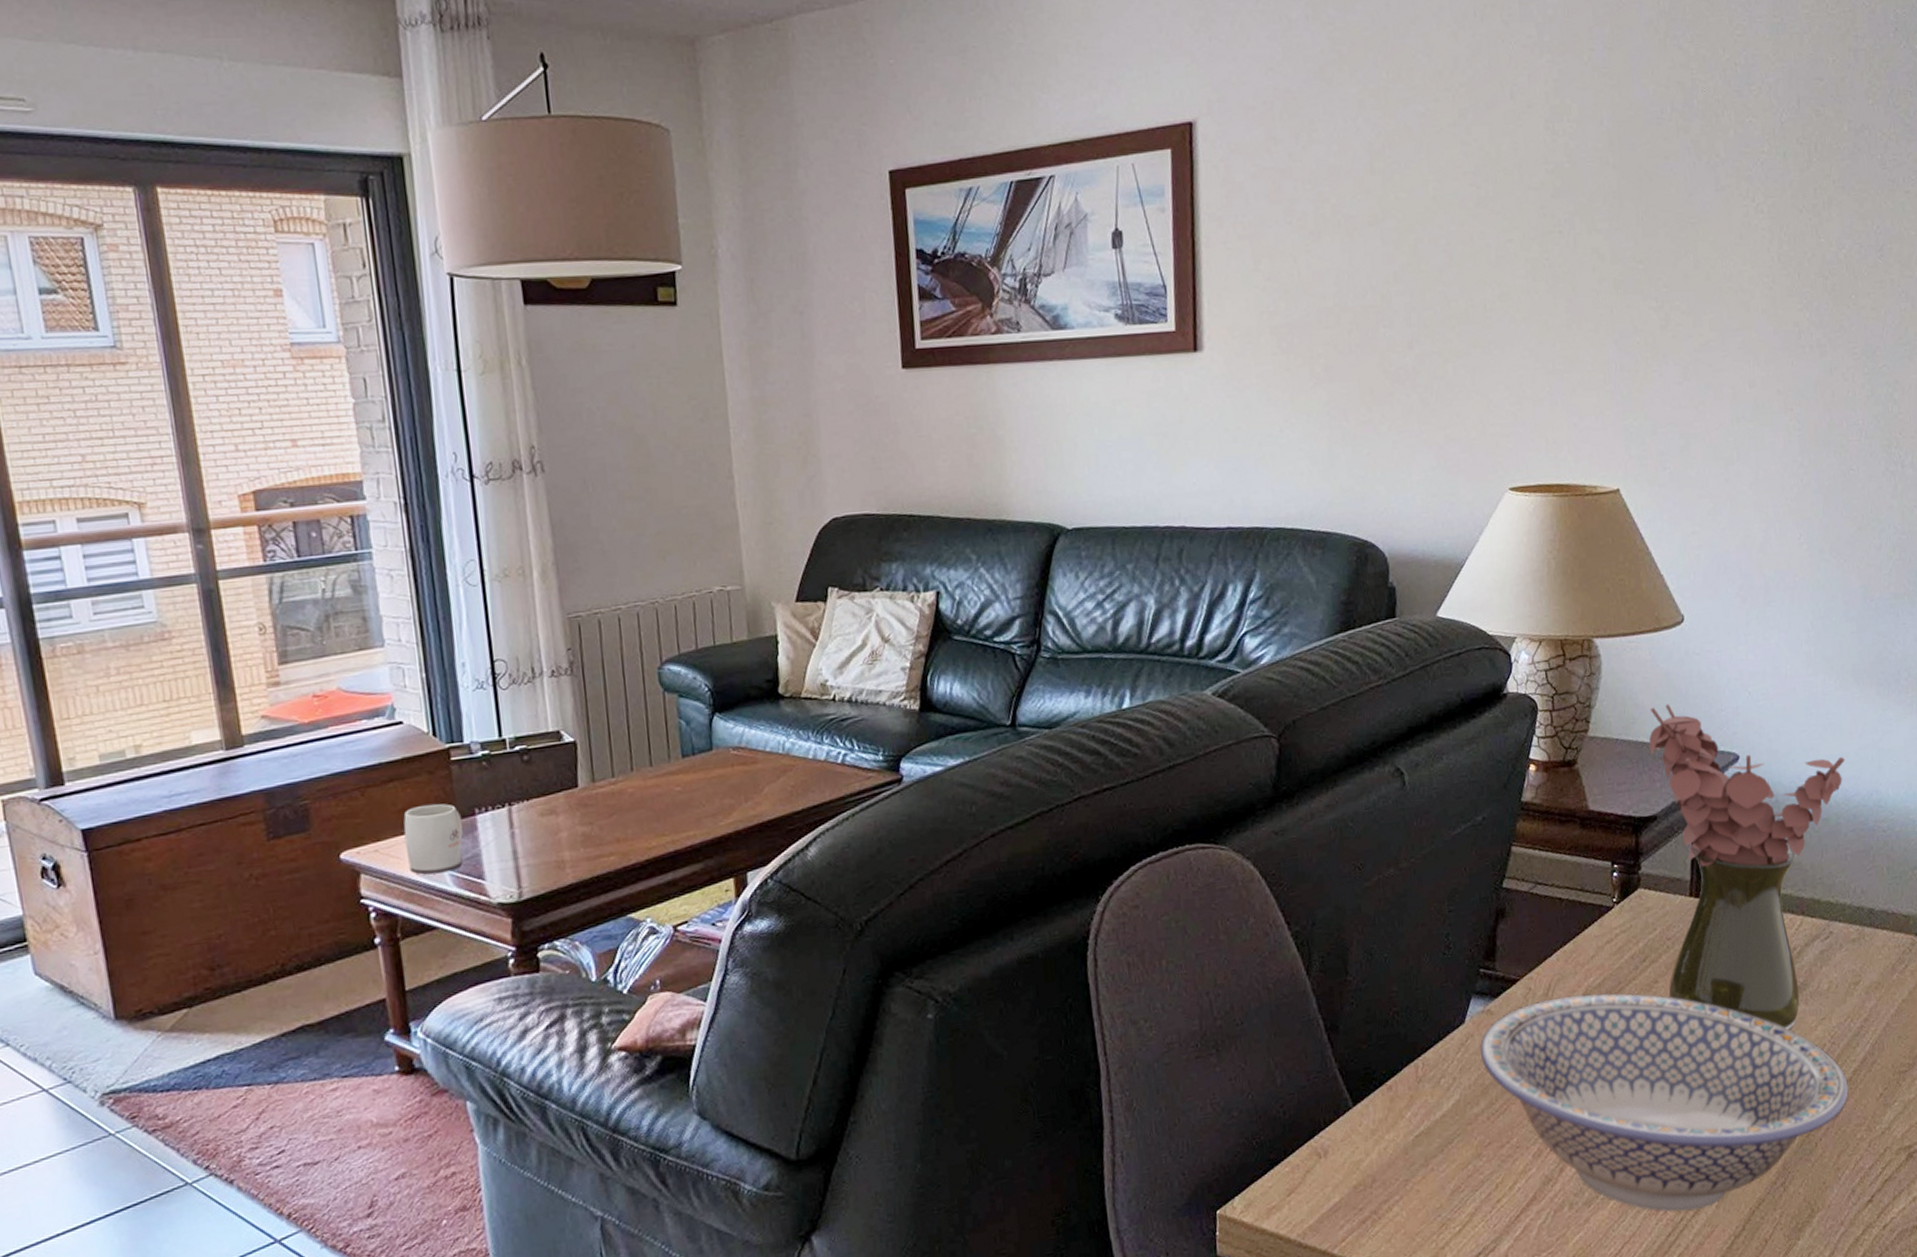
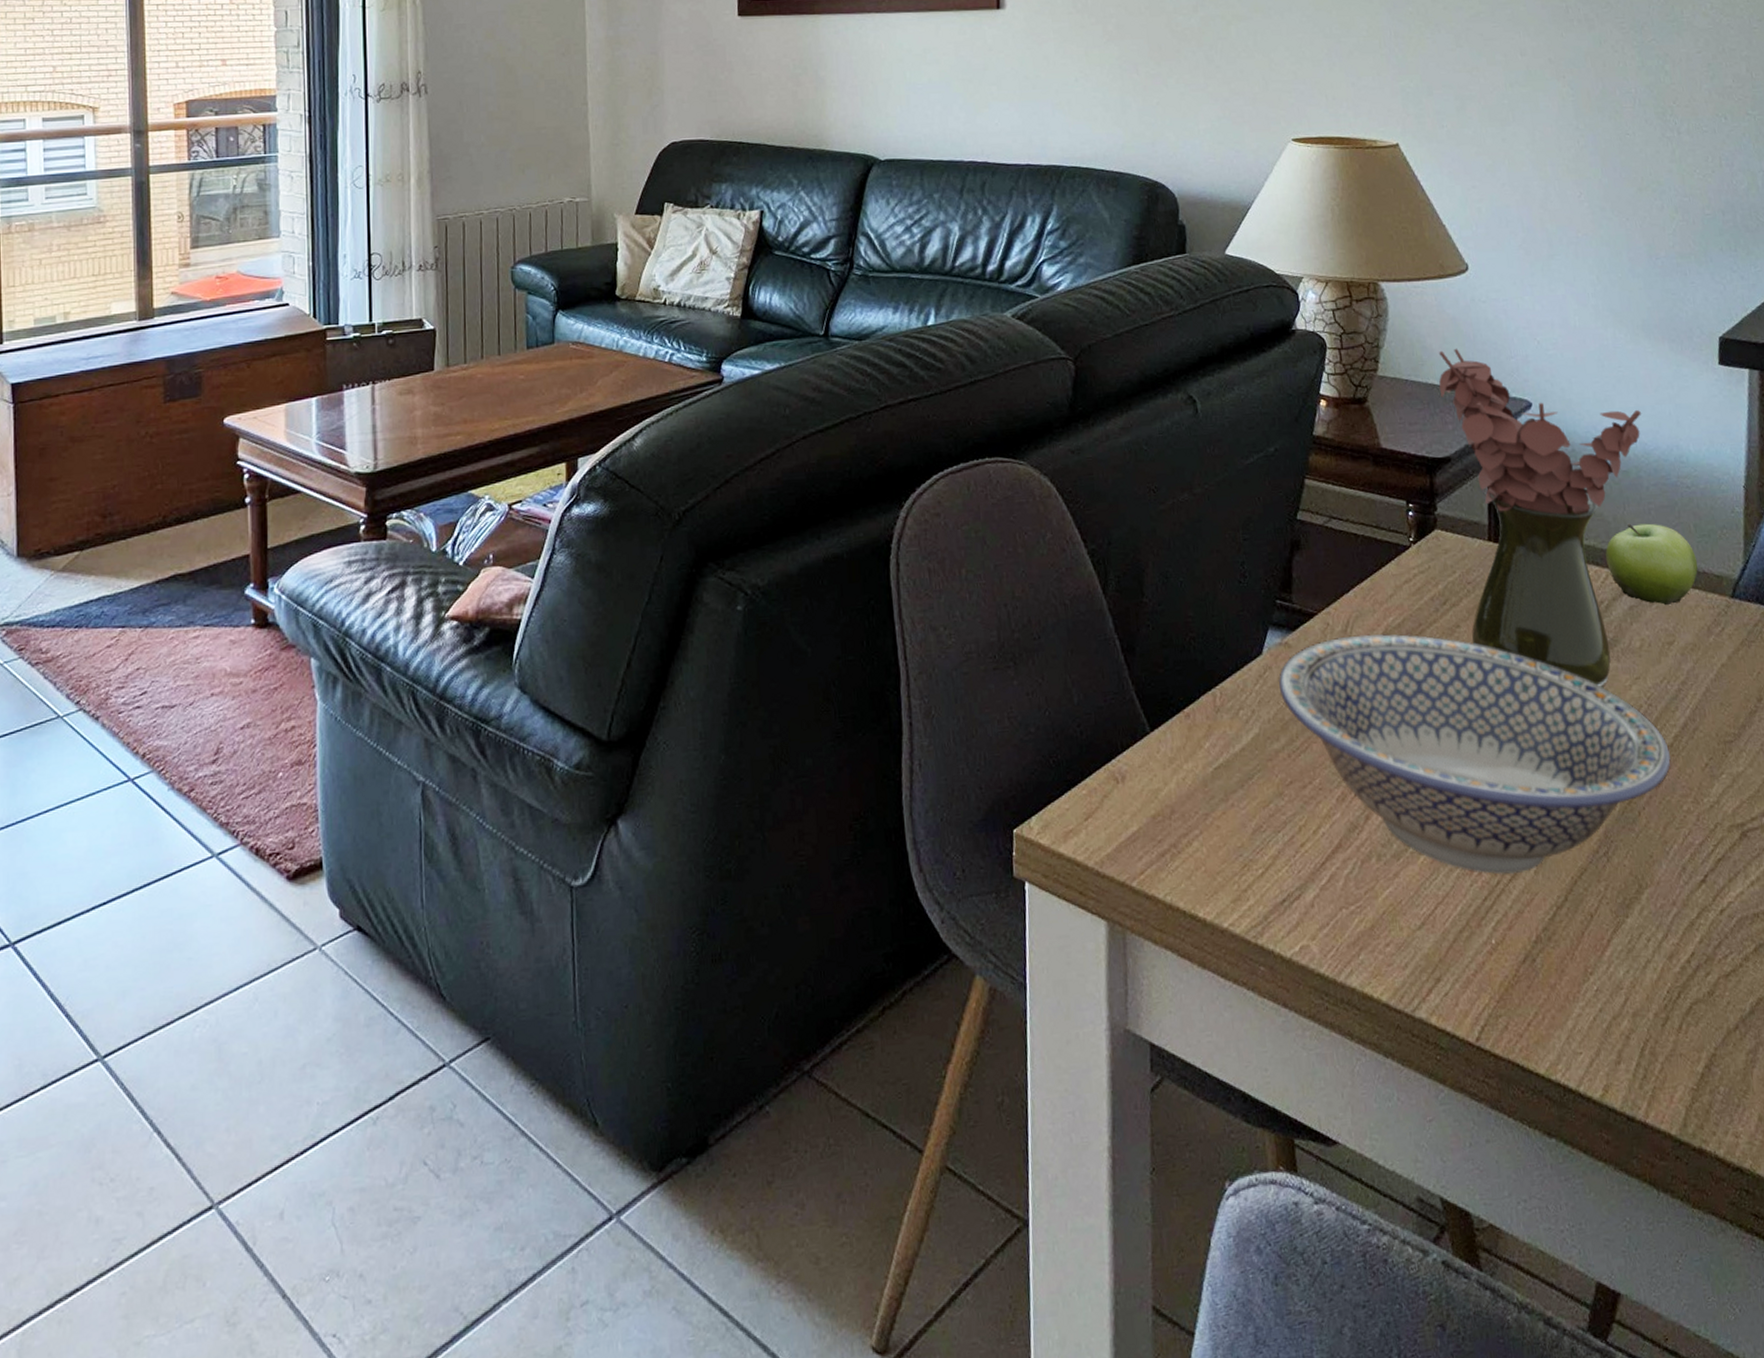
mug: present [403,803,464,875] -> none [280,378,332,442]
fruit: none [1801,869,1888,947] -> present [1605,523,1698,605]

